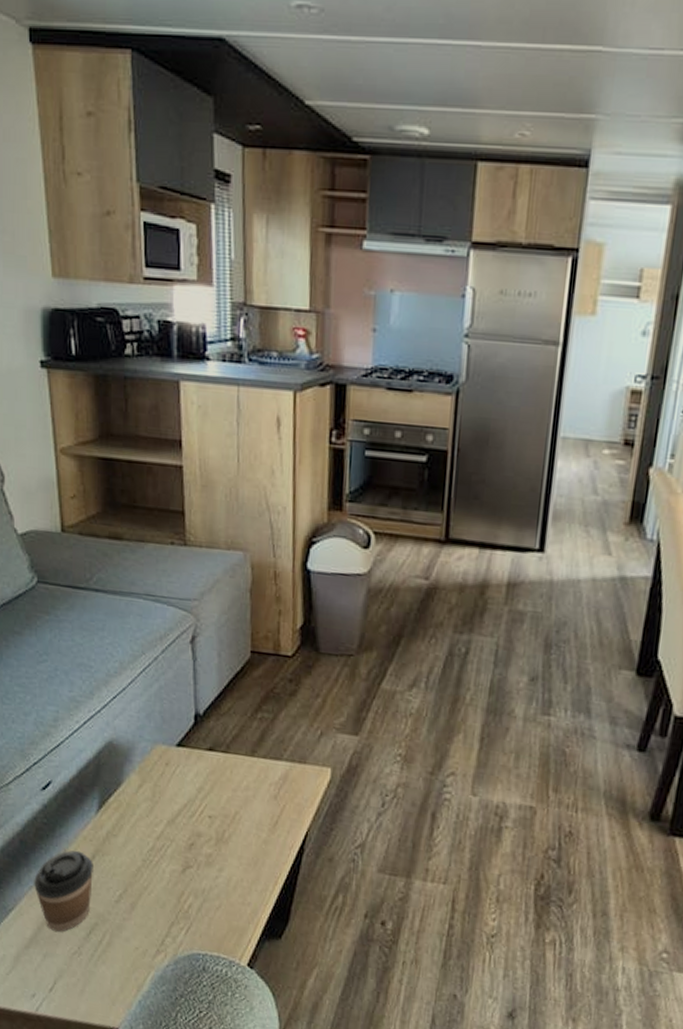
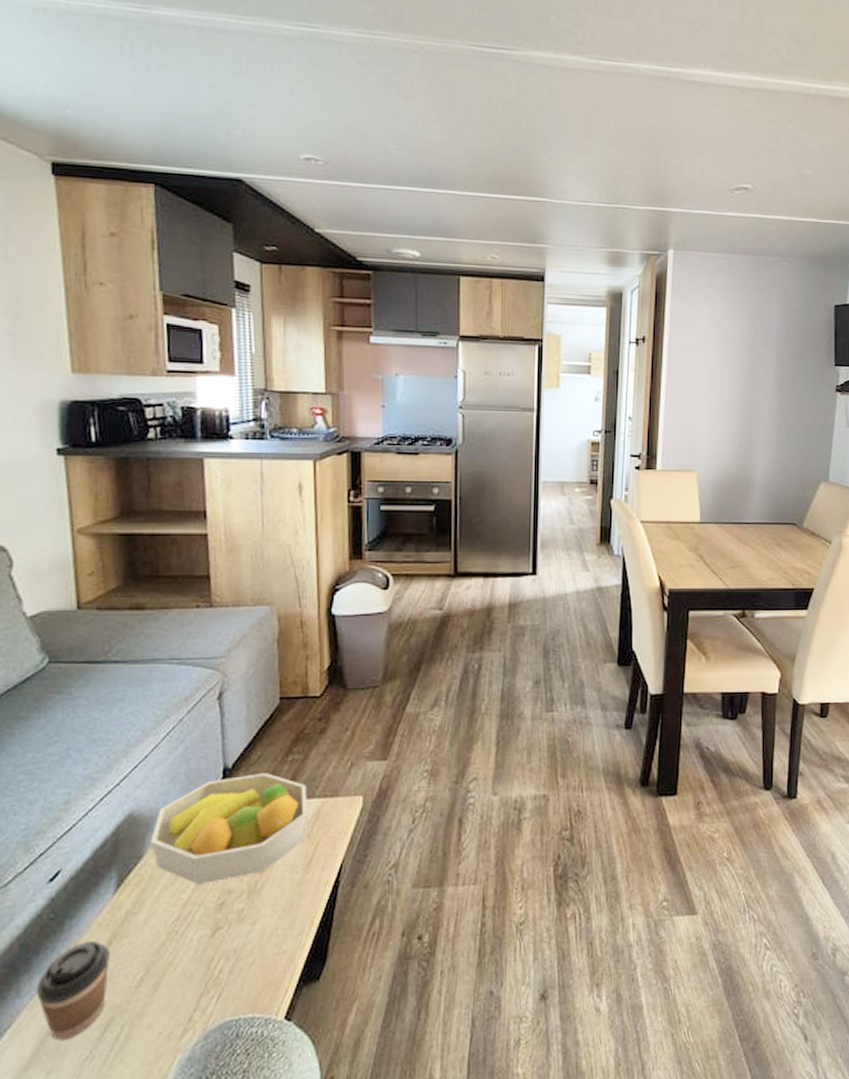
fruit bowl: none [128,724,276,824] -> present [150,773,307,886]

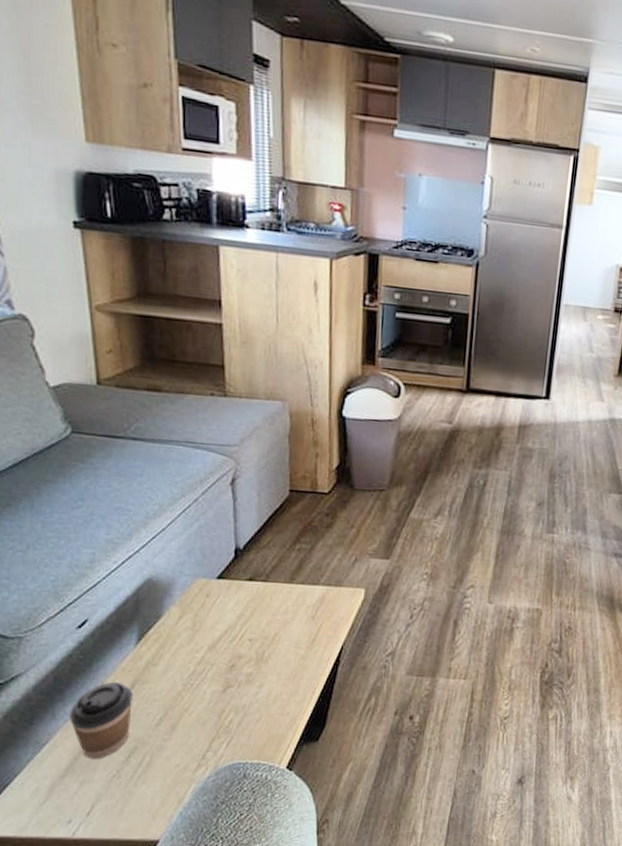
fruit bowl: present [150,773,307,886] -> none [168,557,313,648]

